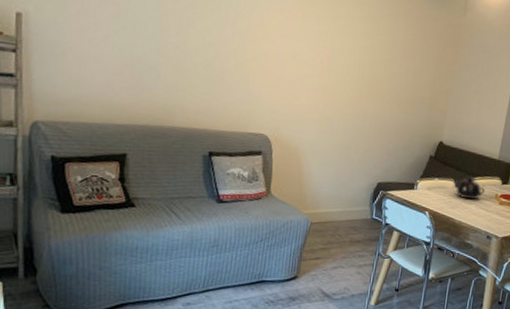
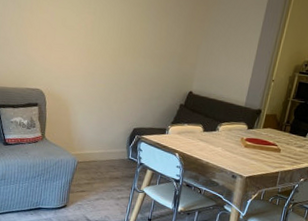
teapot: present [454,177,485,200] -> none [202,122,231,143]

